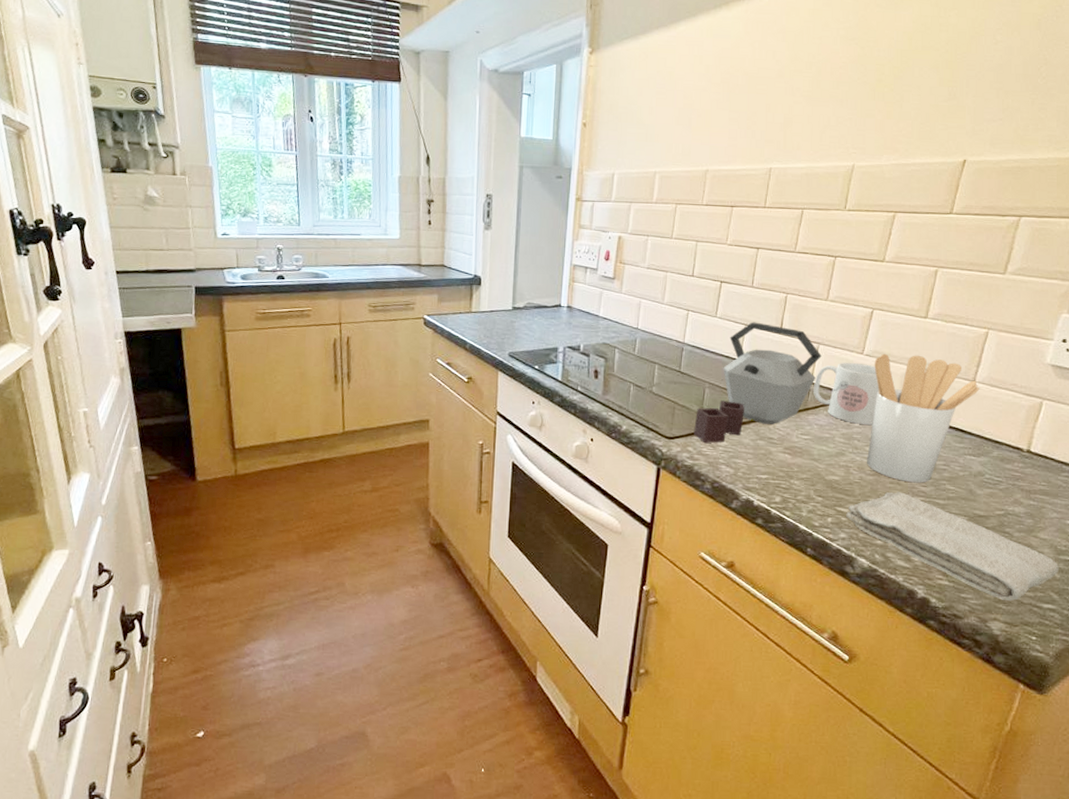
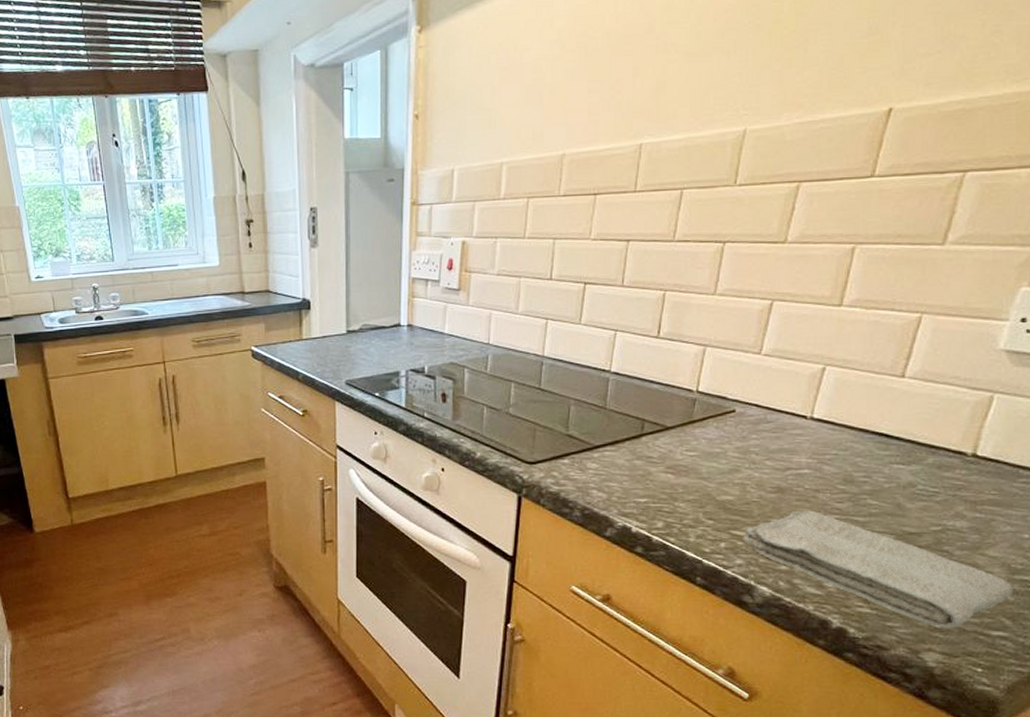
kettle: present [694,322,822,443] -> none [559,326,709,466]
mug: present [814,362,880,425] -> none [701,364,782,435]
utensil holder: present [867,353,980,483] -> none [767,350,911,499]

